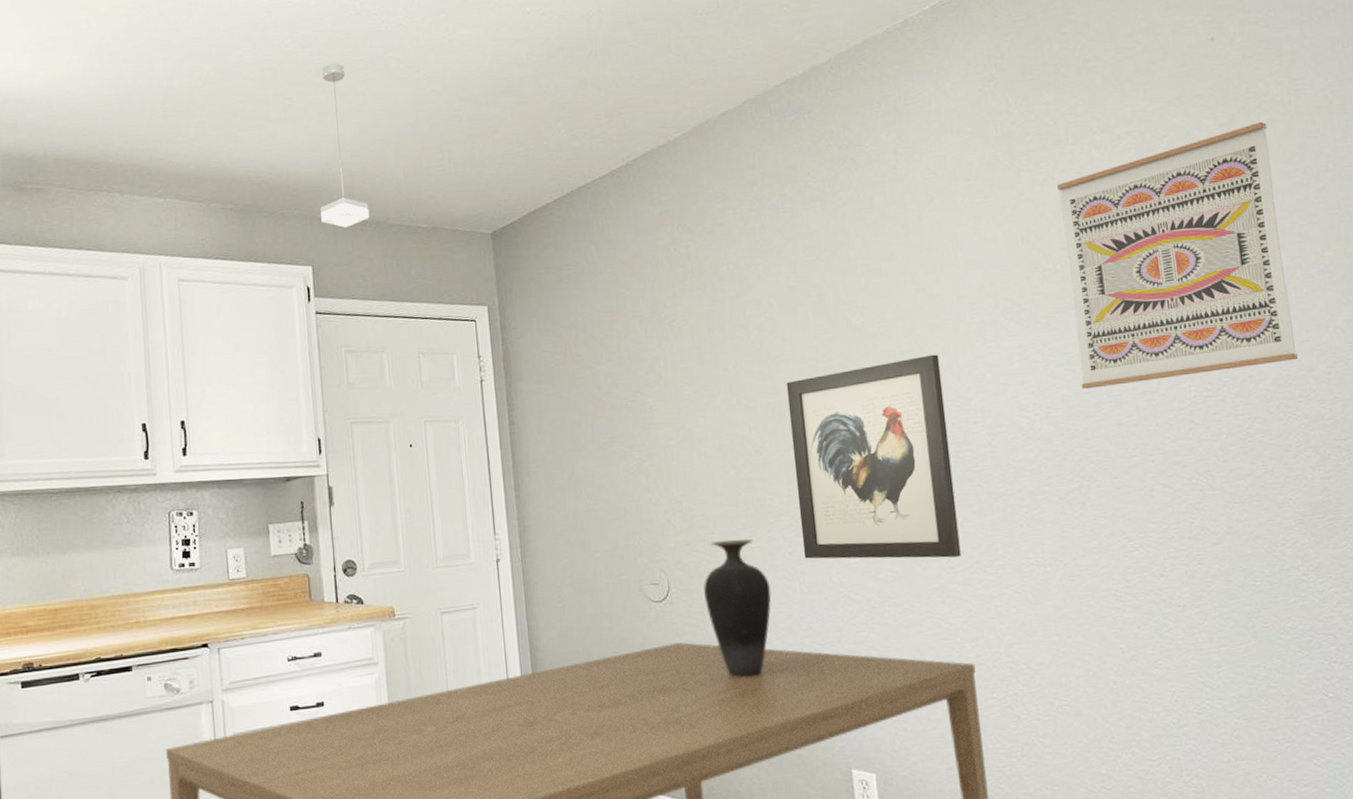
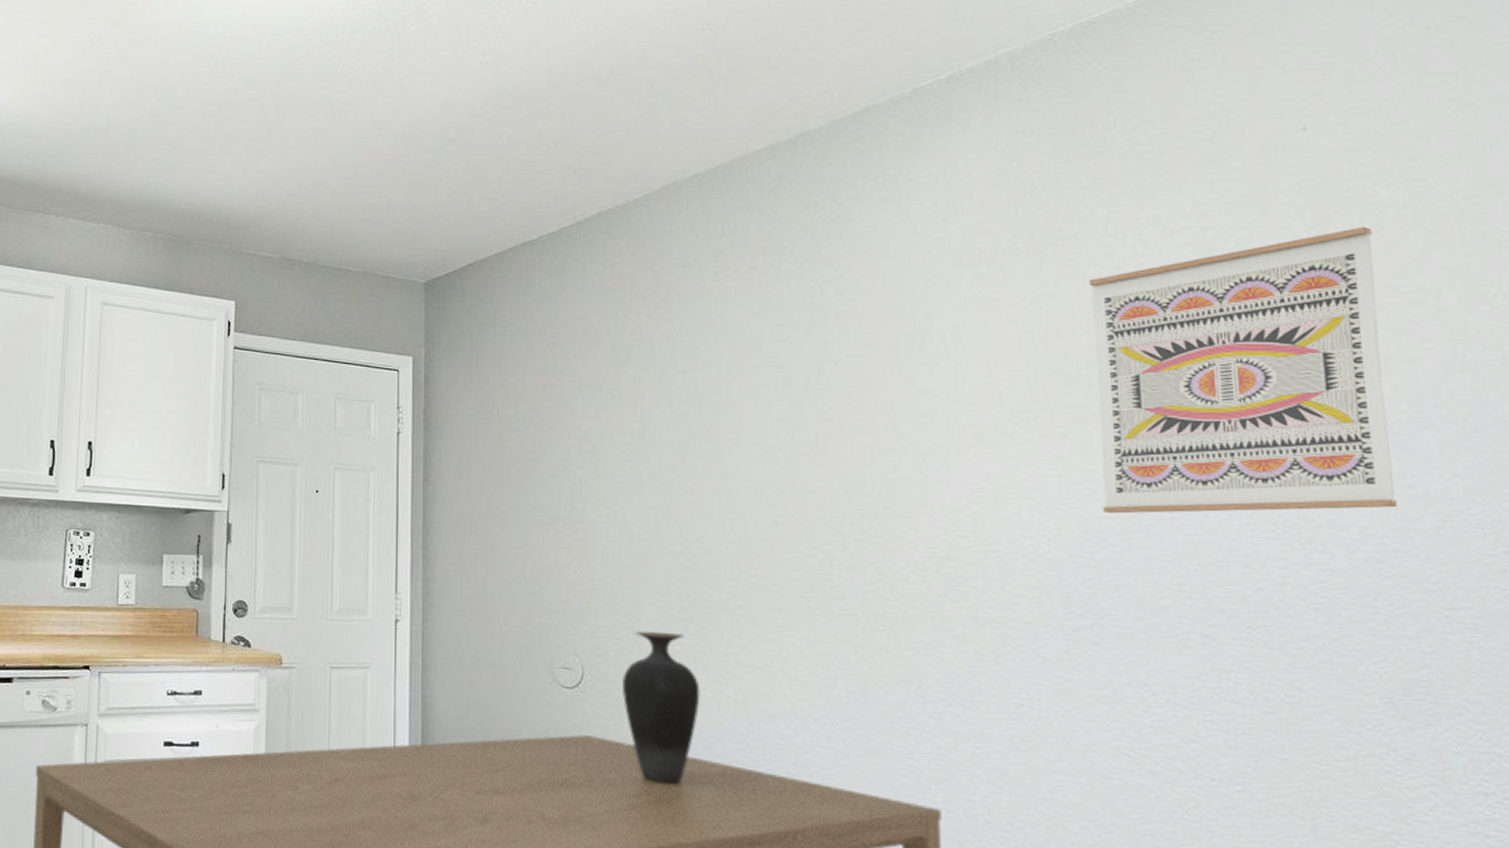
pendant lamp: present [320,63,370,228] -> none [250,102,300,266]
wall art: present [786,354,961,559] -> none [738,455,935,685]

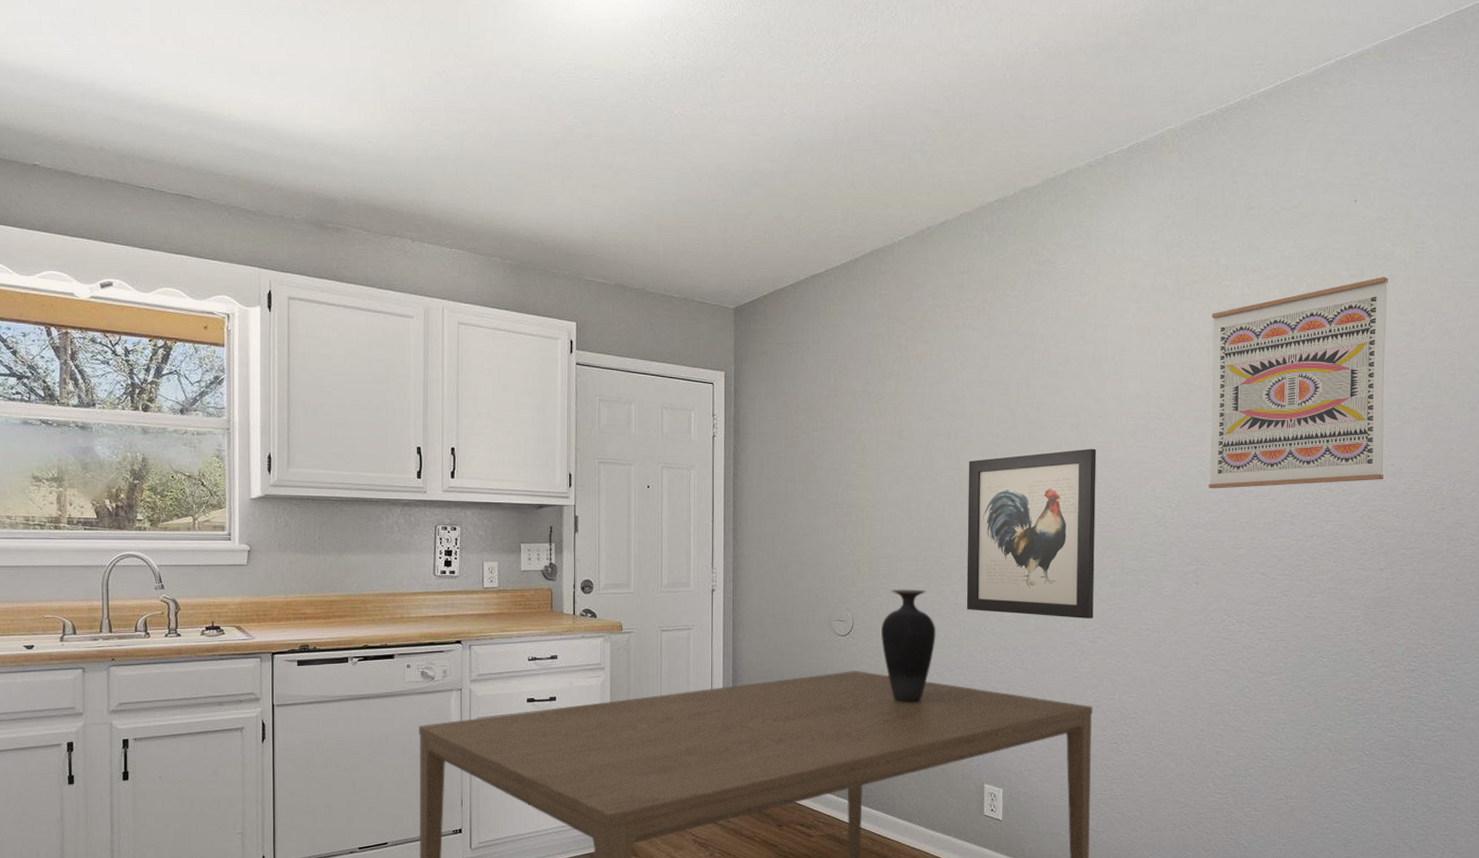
wall art: none [738,455,935,685] -> present [966,448,1097,619]

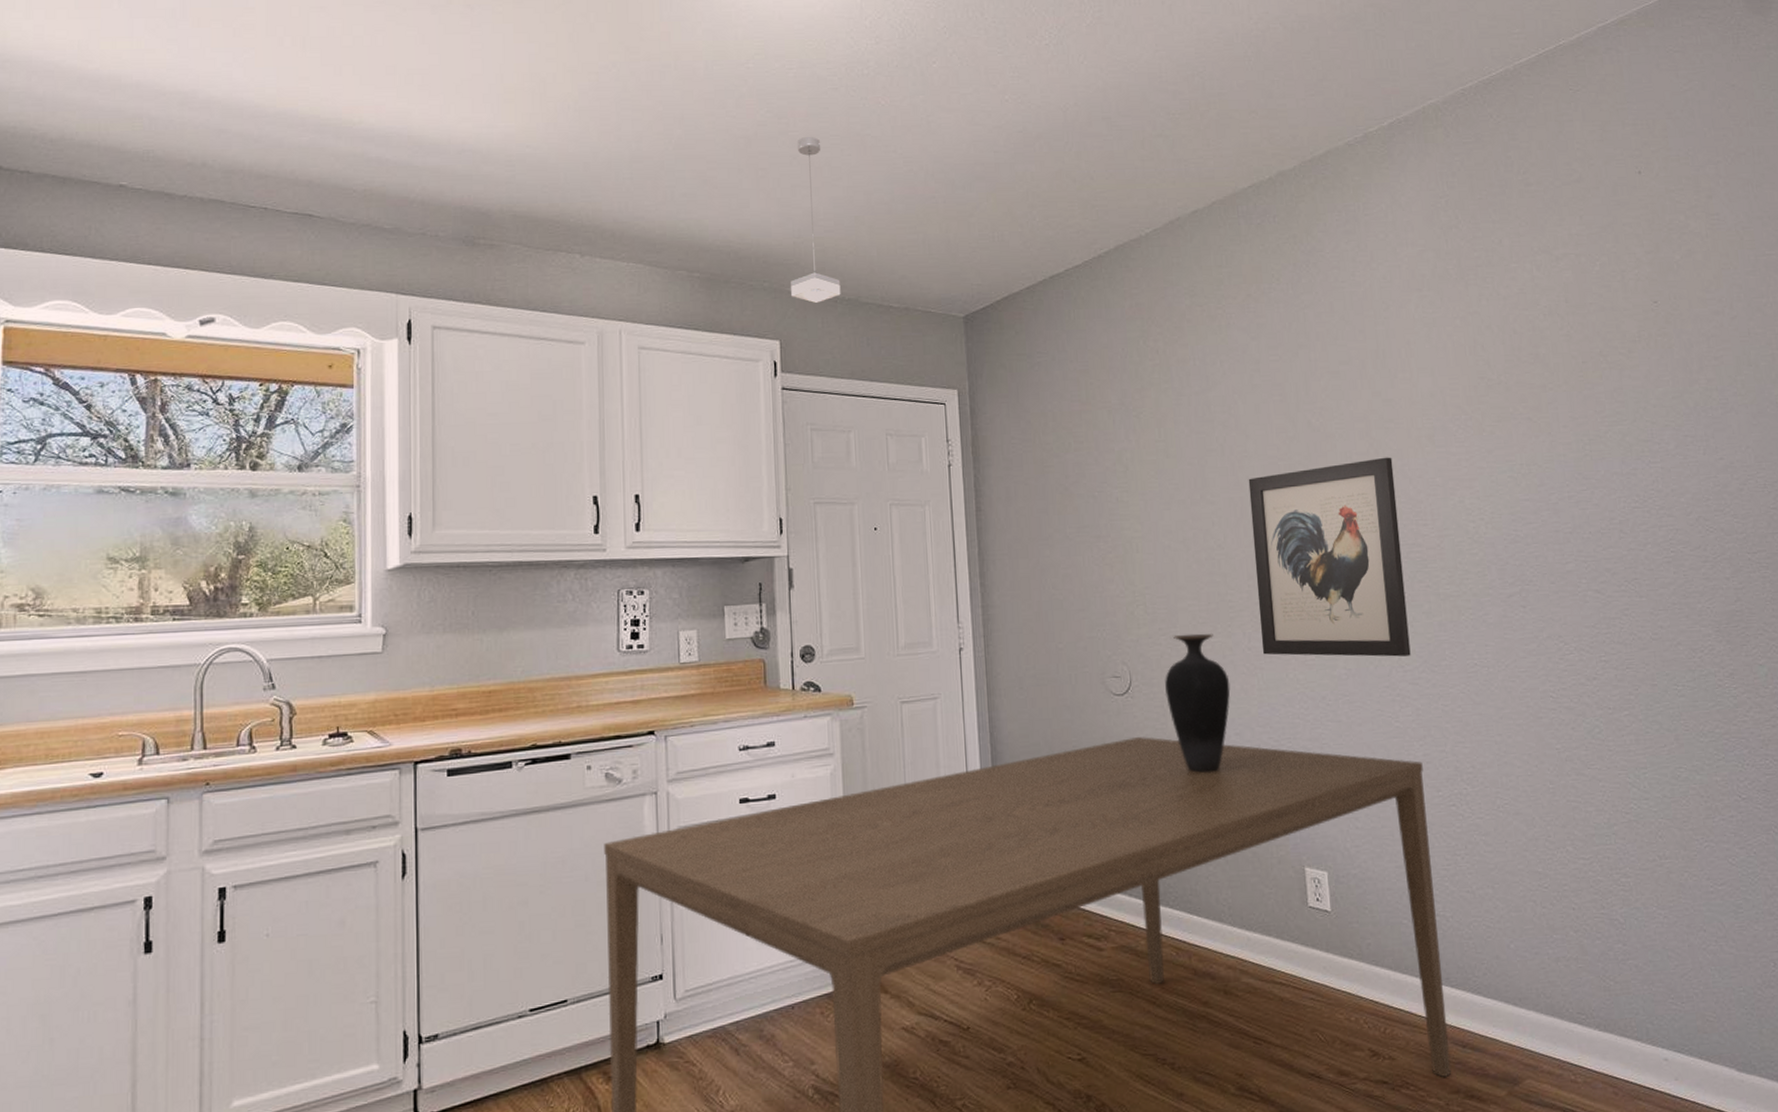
pendant lamp: none [588,141,630,291] -> present [791,136,841,304]
wall art: present [1208,276,1389,489] -> none [1502,251,1714,496]

